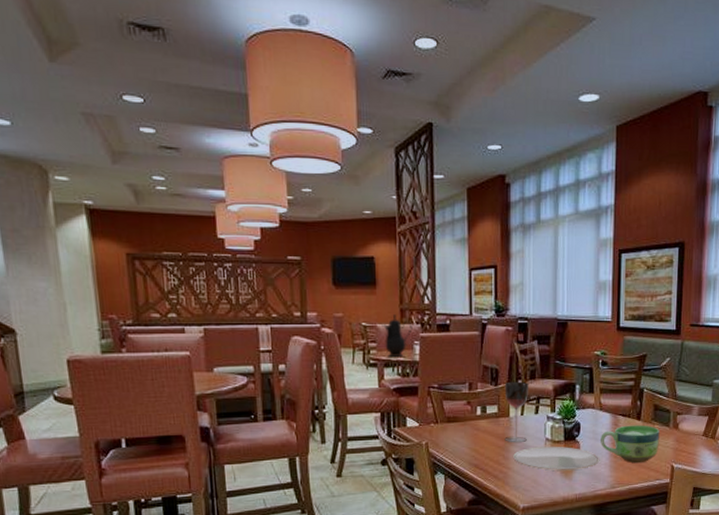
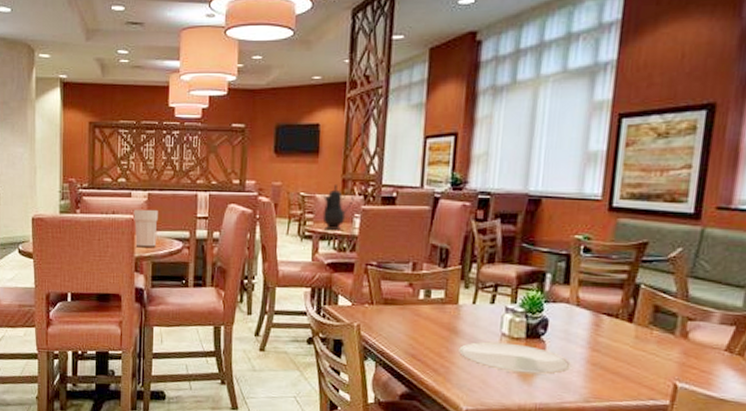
cup: none [189,345,218,385] -> present [133,209,158,248]
wineglass: present [504,381,528,442] -> none [450,264,485,335]
cup: present [601,425,660,464] -> none [574,327,660,376]

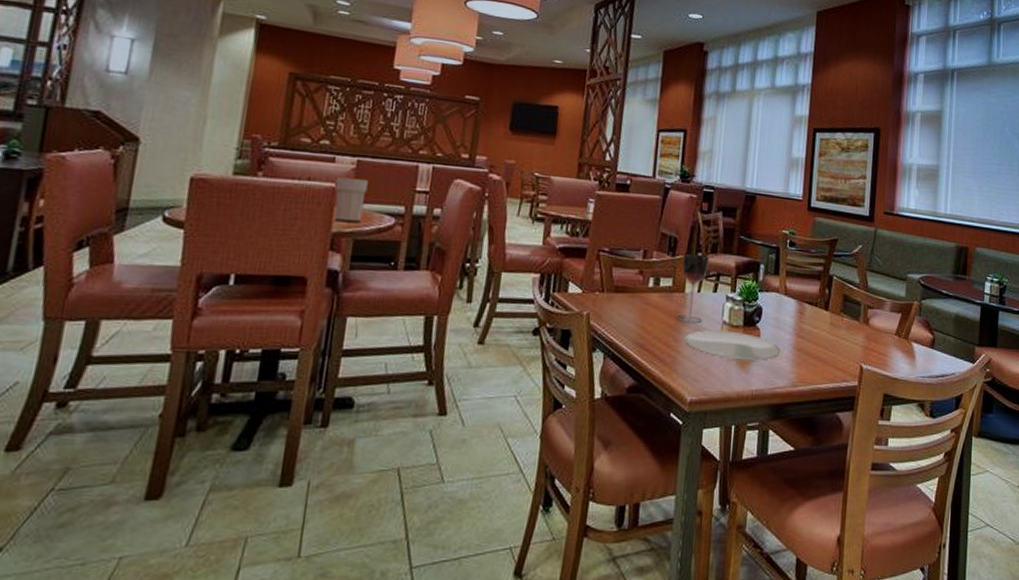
coffeepot: present [321,185,354,230] -> none [556,168,590,214]
wineglass: none [450,264,485,335] -> present [677,253,709,323]

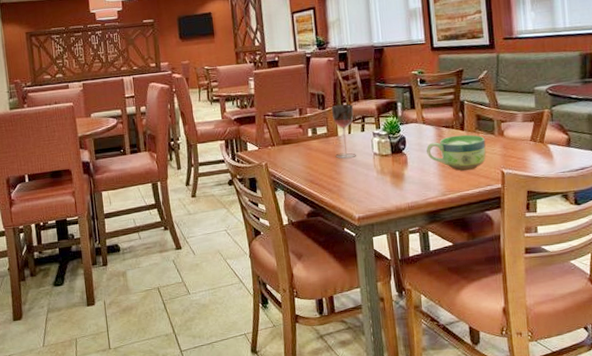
cup: present [334,177,368,224] -> none [72,95,95,129]
plate: present [684,329,782,362] -> none [345,159,429,182]
cup: none [783,315,849,360] -> present [426,134,487,171]

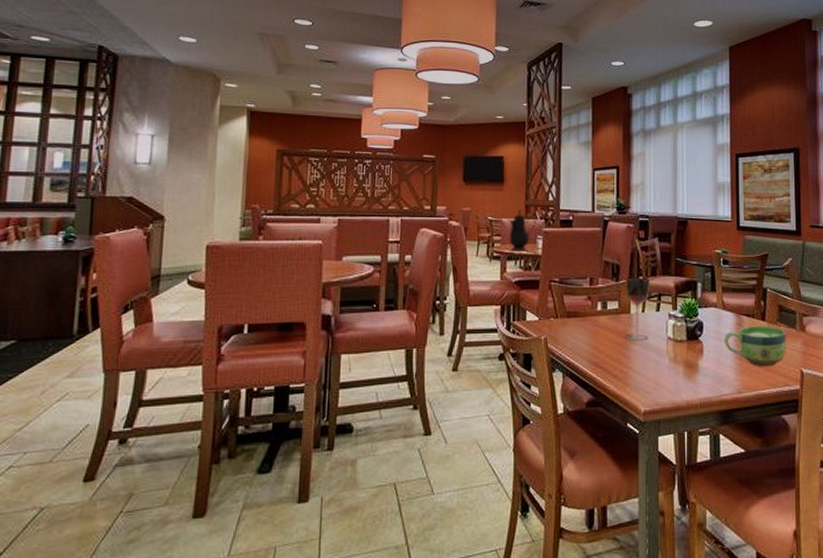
coffeepot: none [221,57,247,93] -> present [507,210,536,250]

